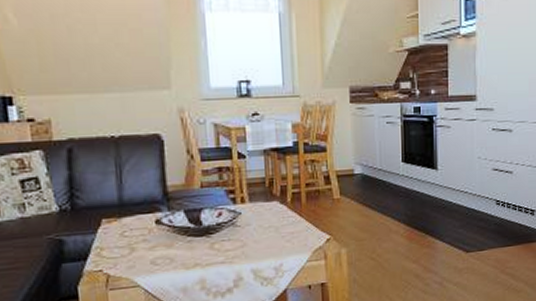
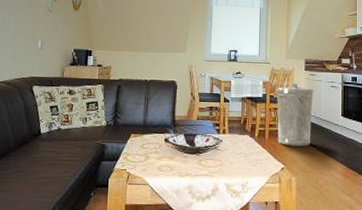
trash can: none [312,121,364,210] -> present [276,82,314,147]

